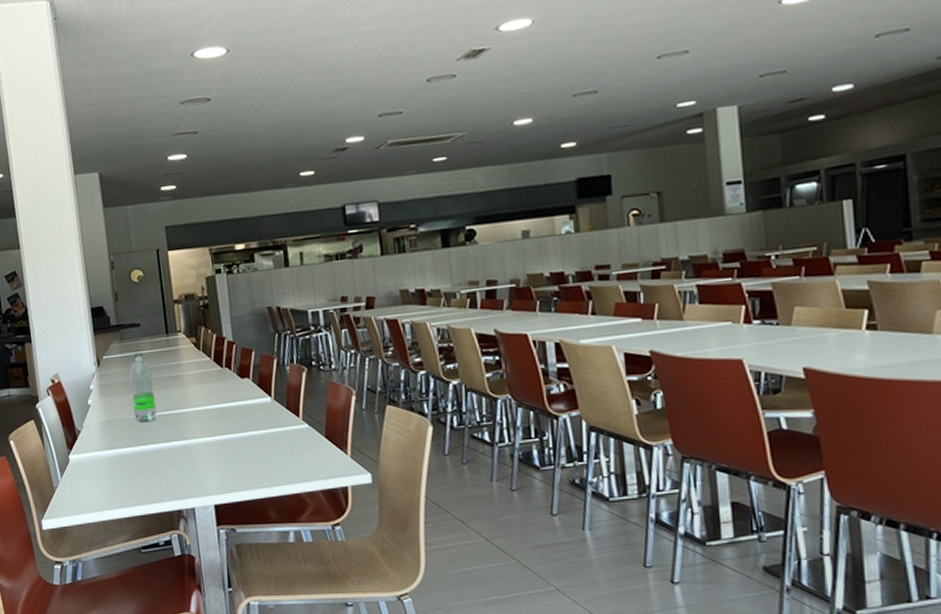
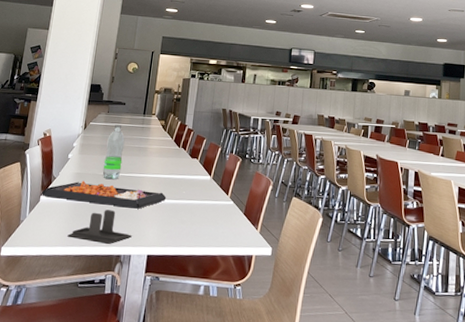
food tray: none [68,427,221,455] -> present [41,181,167,209]
napkin holder: none [112,458,190,499] -> present [67,209,132,244]

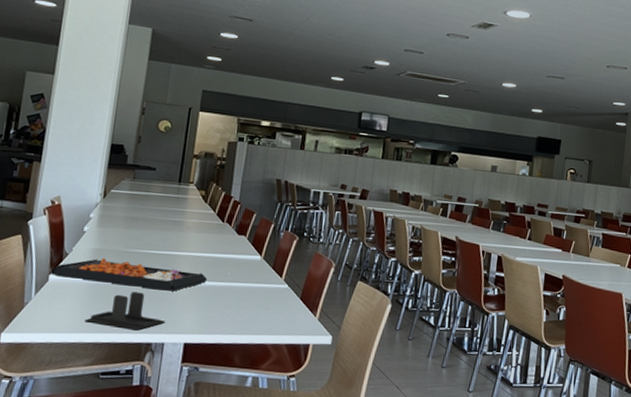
bottle: present [102,124,125,180] -> none [127,193,156,258]

